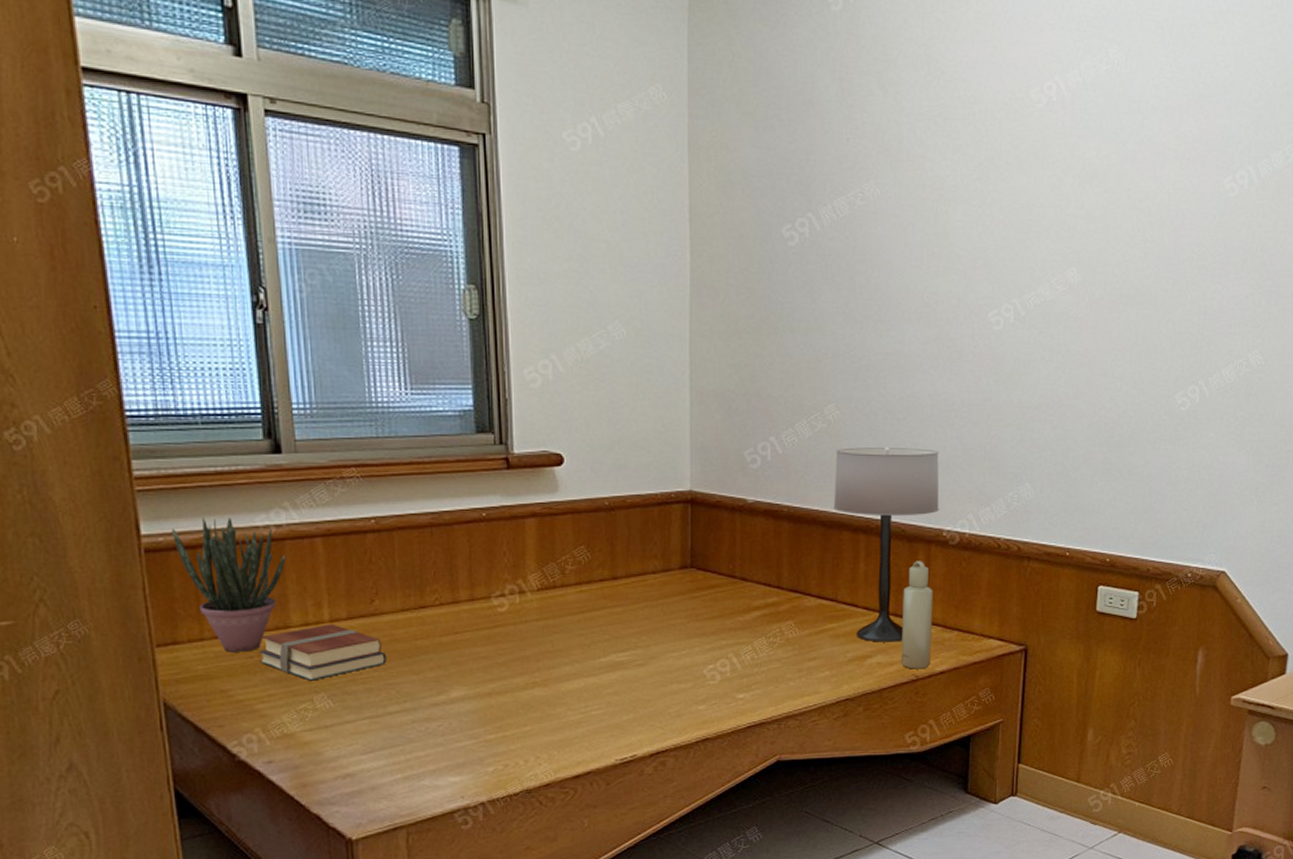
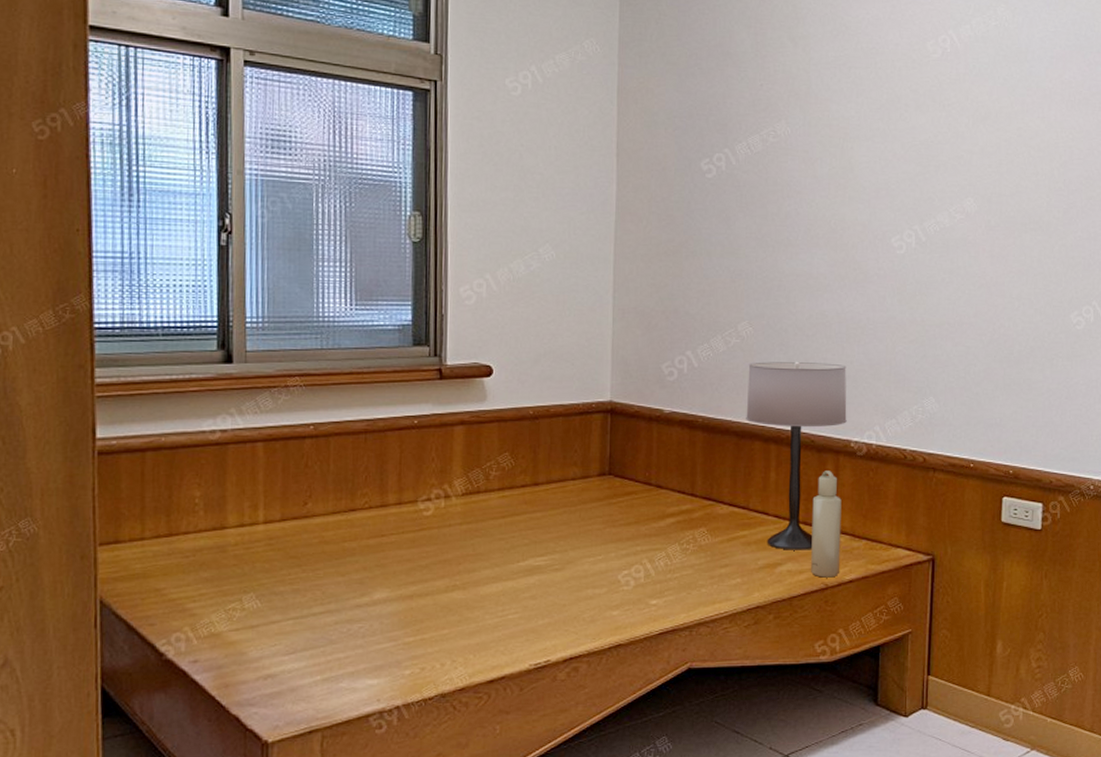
potted plant: present [172,517,286,652] -> none [125,422,228,552]
books: present [260,623,387,681] -> none [195,525,315,581]

